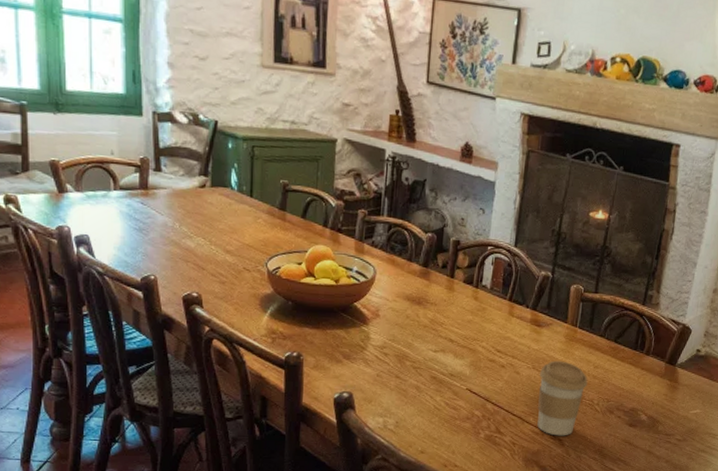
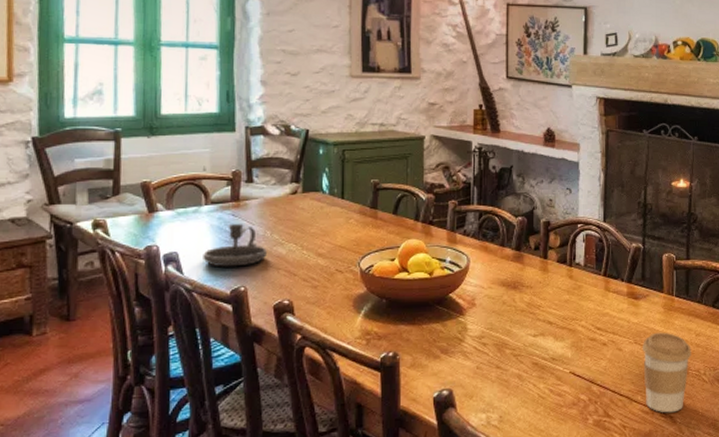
candlestick: none [113,212,176,256] -> present [203,224,267,267]

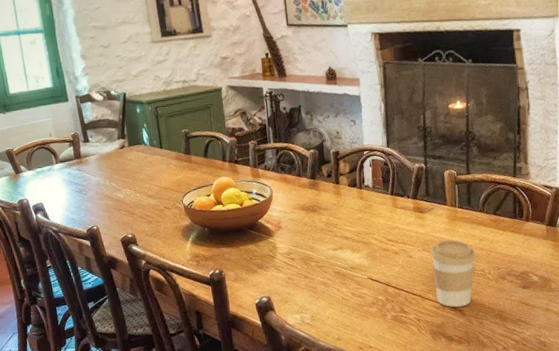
candlestick: present [203,224,267,267] -> none [61,176,109,212]

